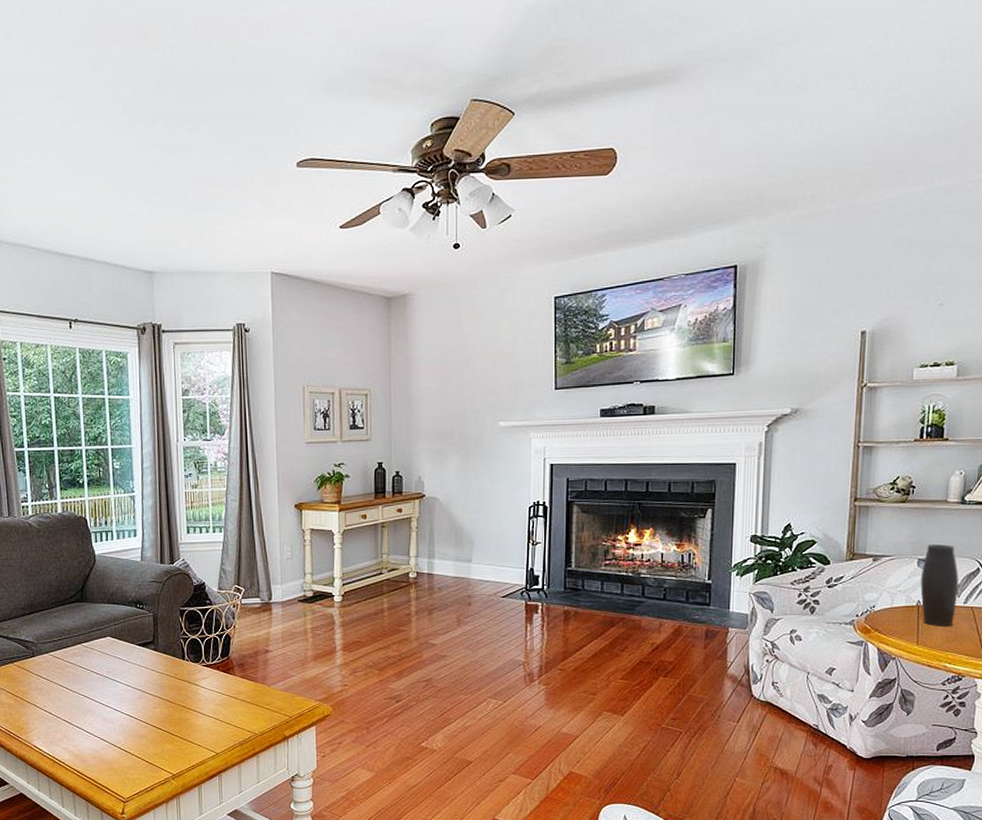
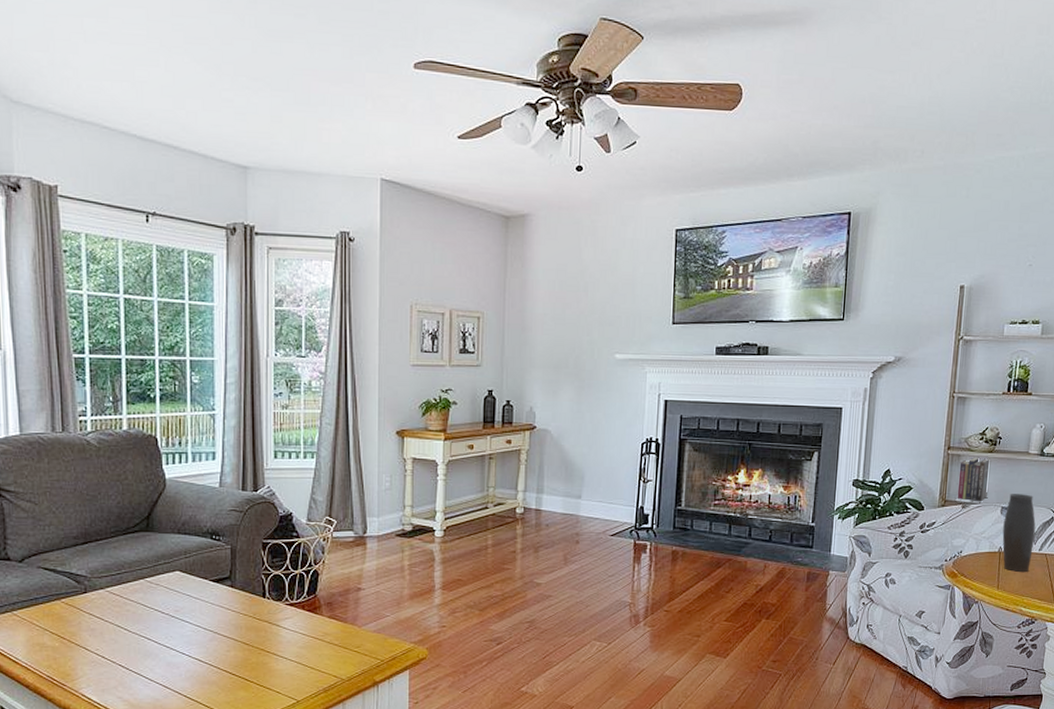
books: none [867,508,903,555] -> present [957,457,990,502]

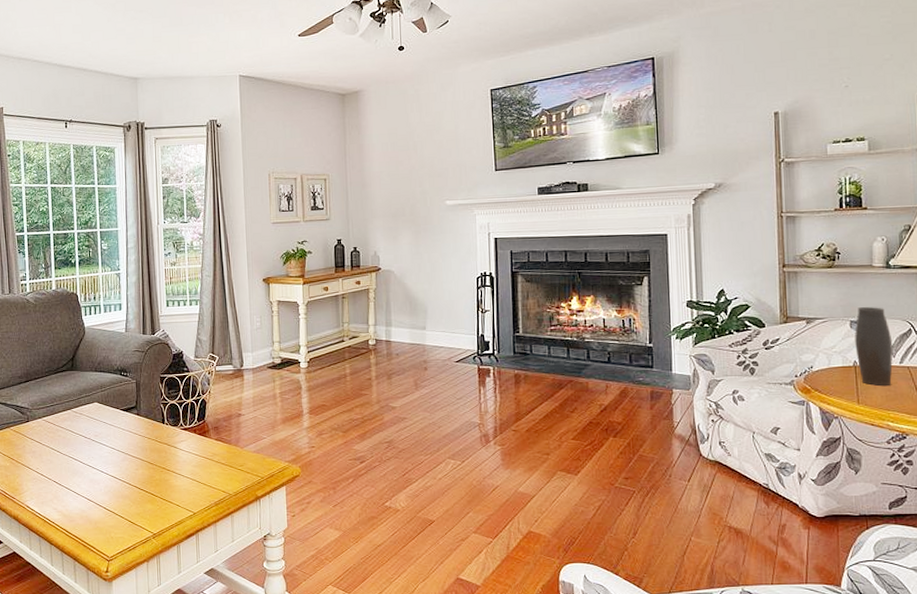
books: present [957,457,990,502] -> none [798,273,832,317]

